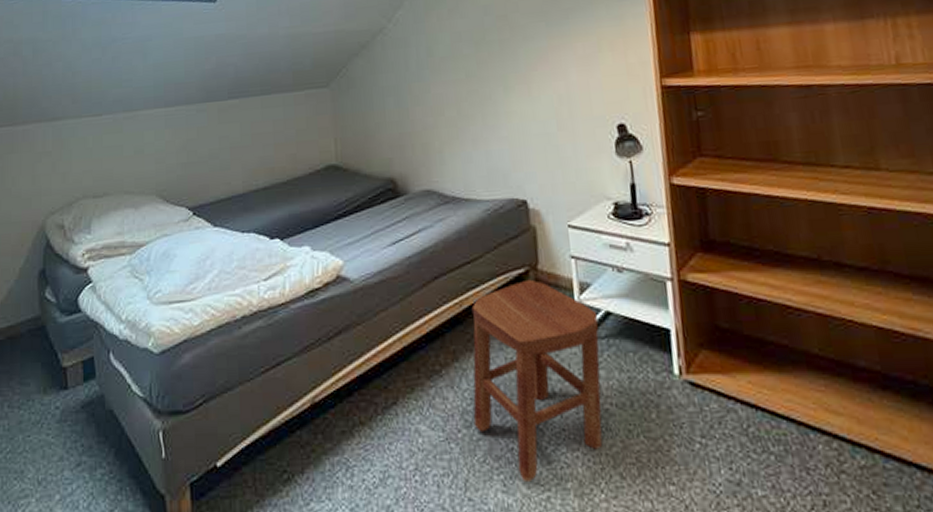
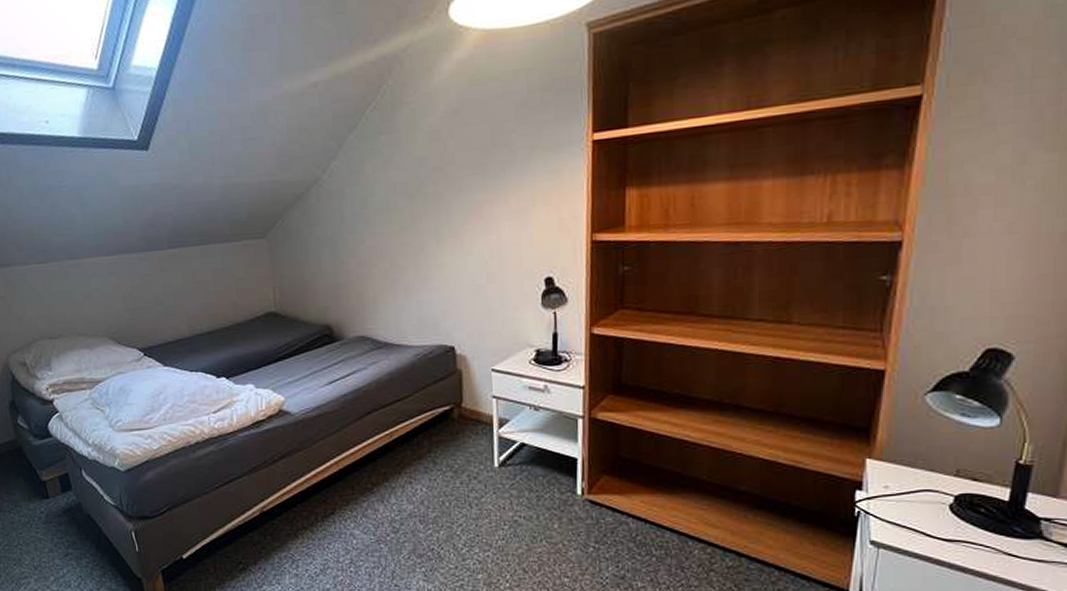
stool: present [471,279,603,483] -> none [400,415,514,574]

